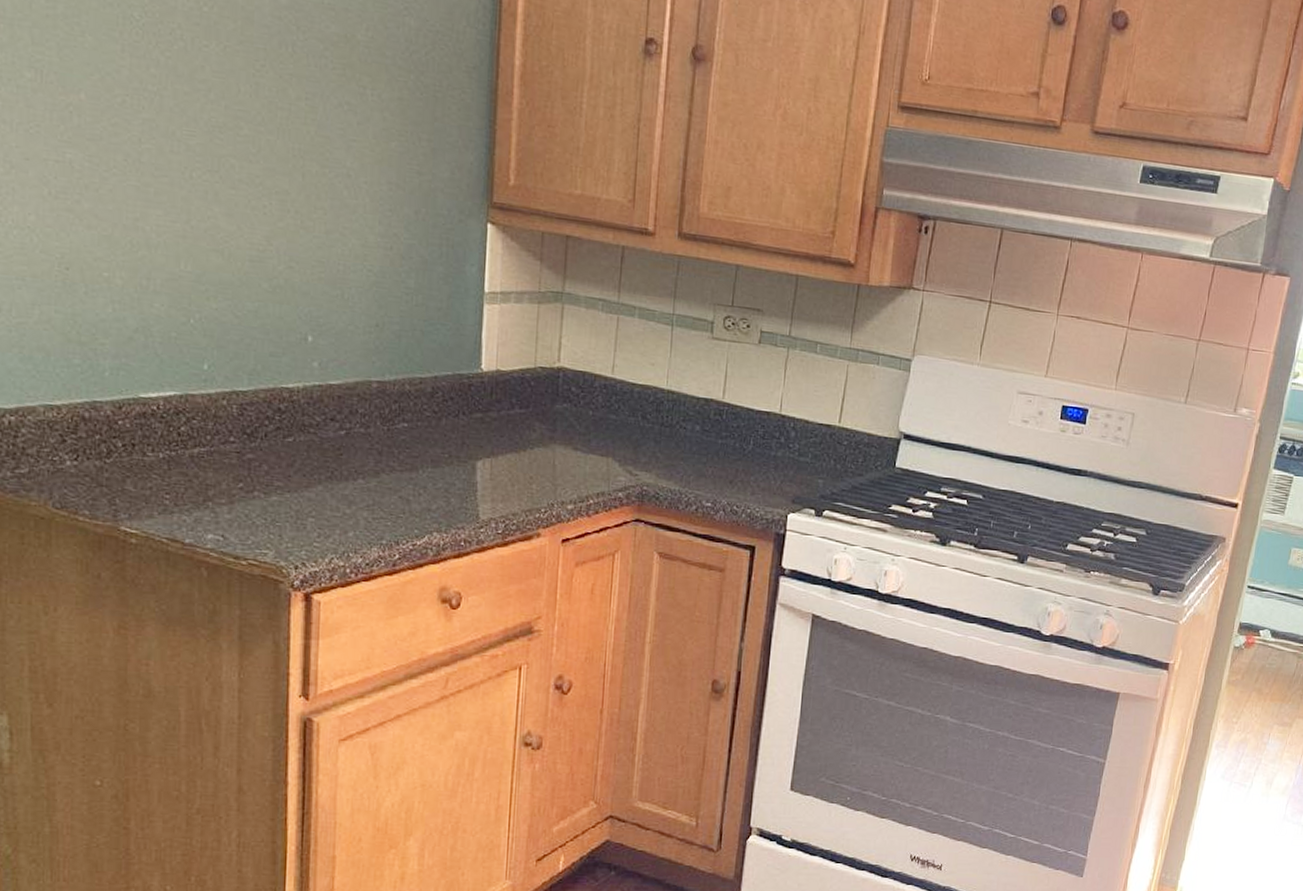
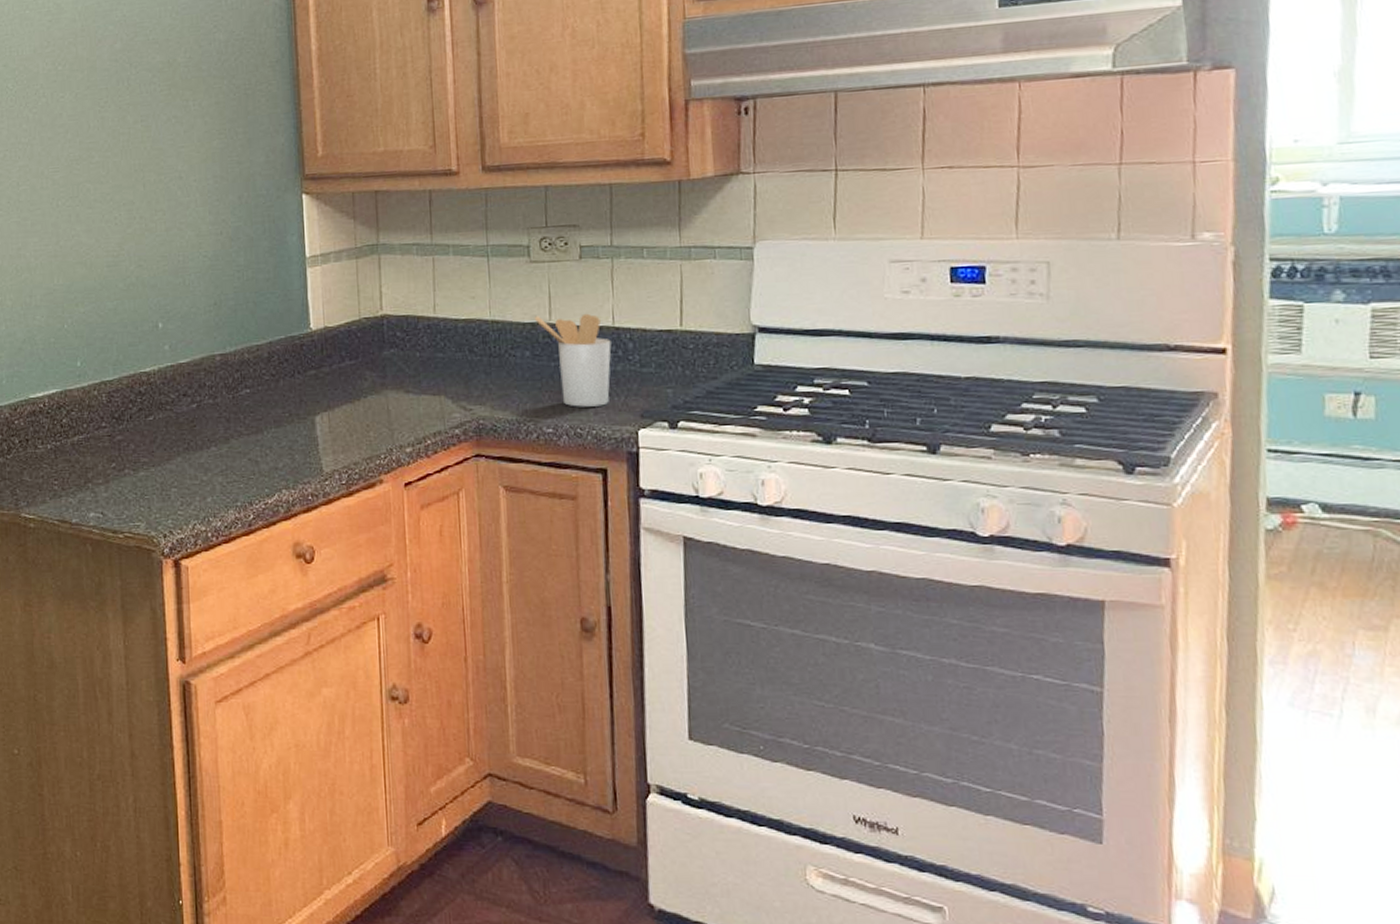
utensil holder: none [708,392,776,488] -> present [534,313,612,407]

